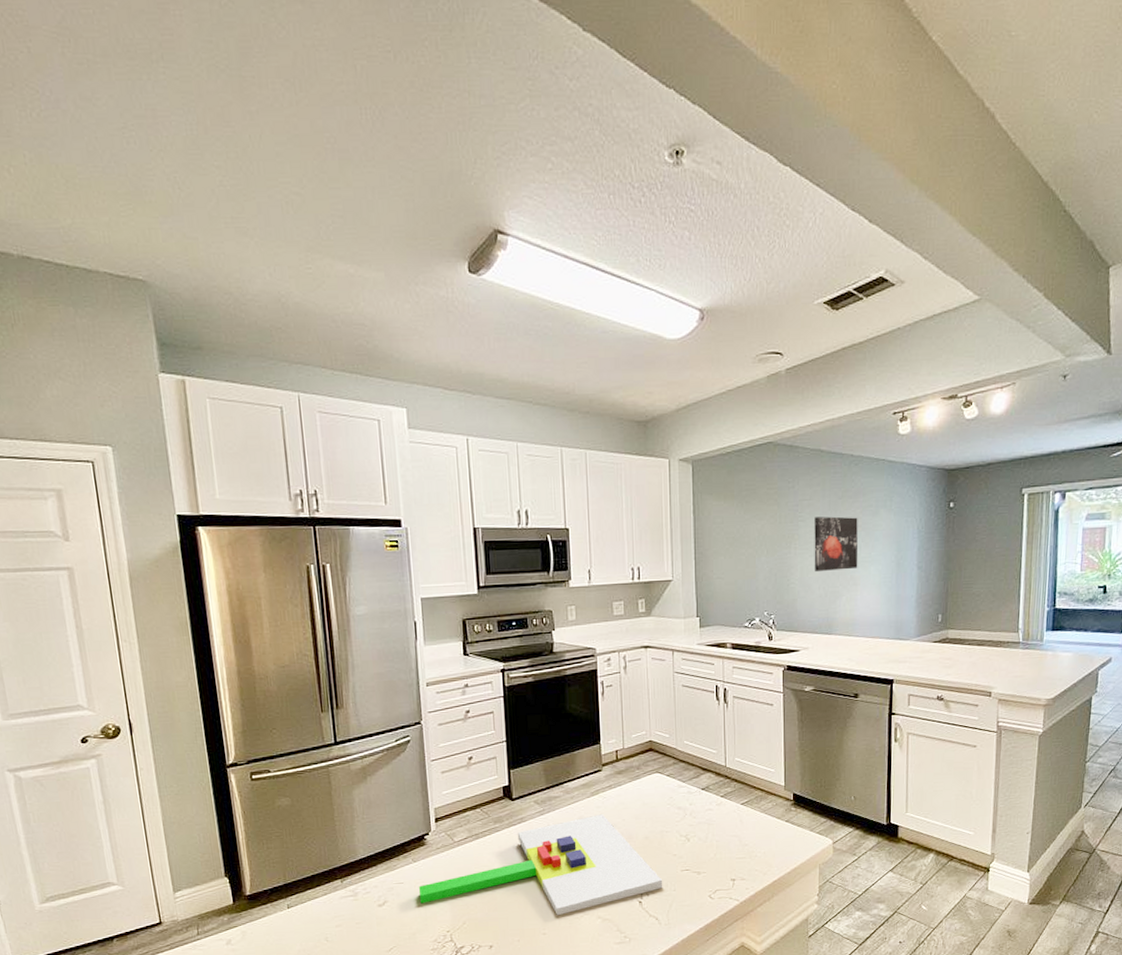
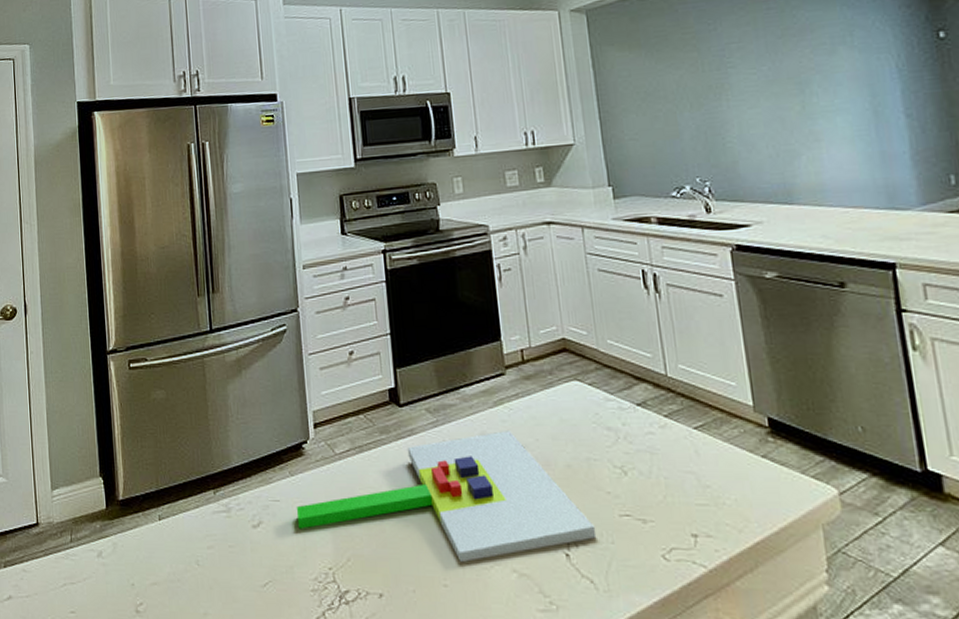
wall art: present [814,516,858,573] -> none [748,58,818,128]

